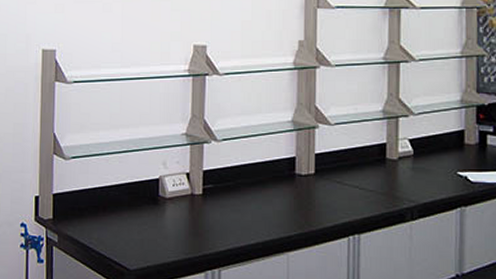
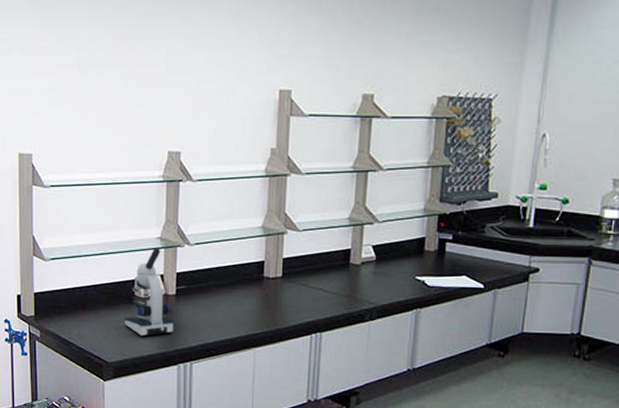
microscope: none [148,144,200,241] -> present [124,248,173,337]

